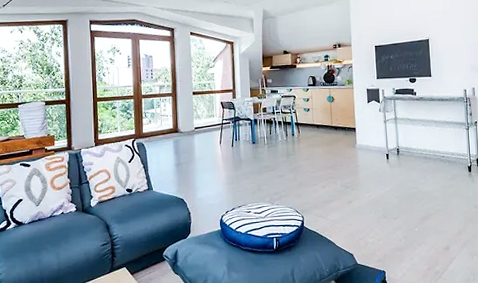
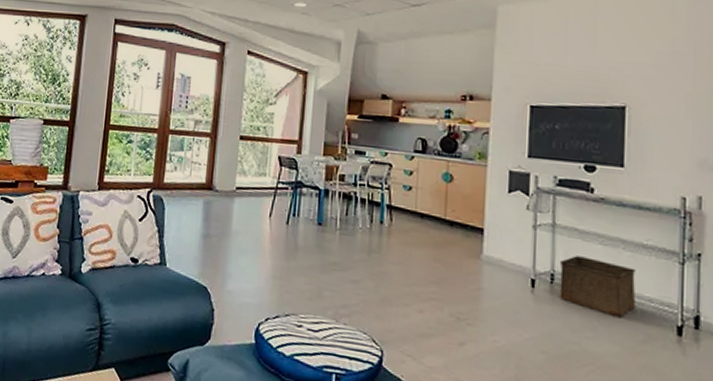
storage bin: none [401,135,446,168] -> present [559,256,636,319]

